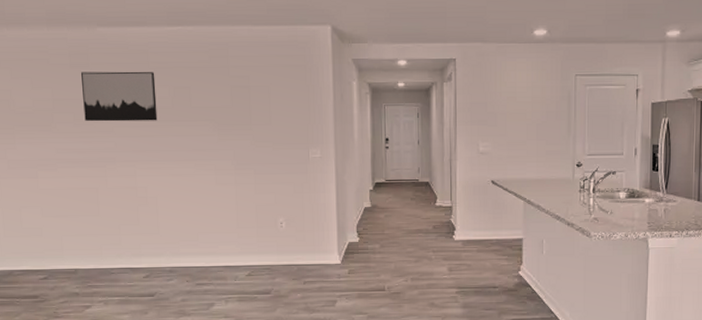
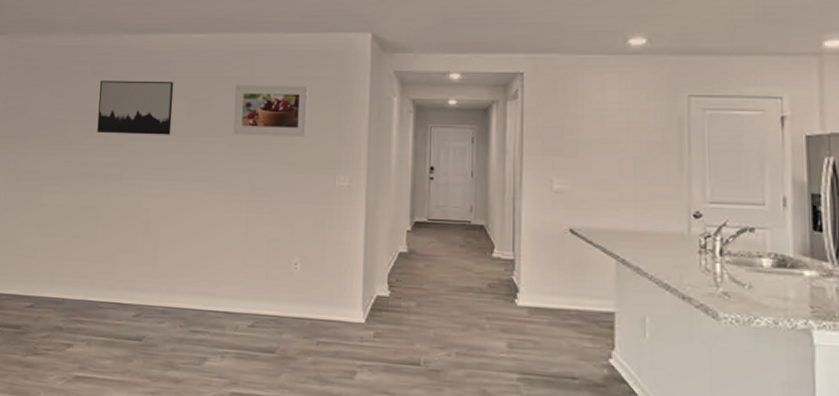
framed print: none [213,73,281,119] -> present [233,85,308,137]

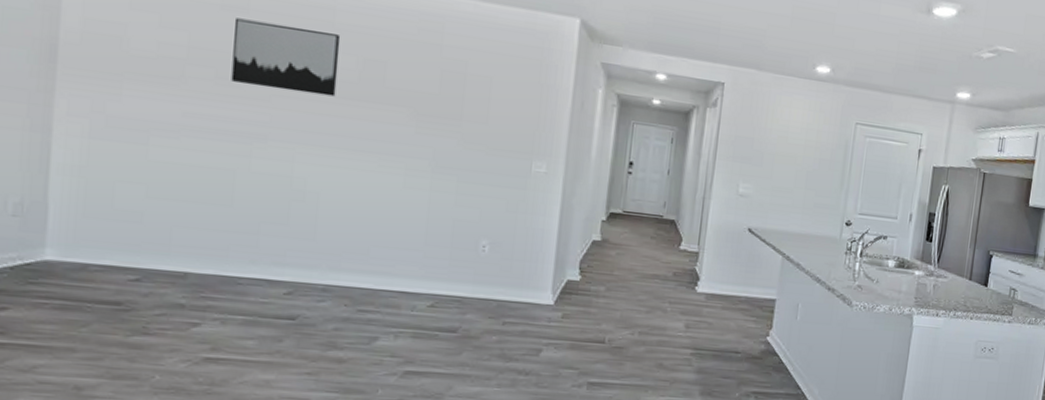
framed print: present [233,85,308,137] -> none [416,50,507,118]

